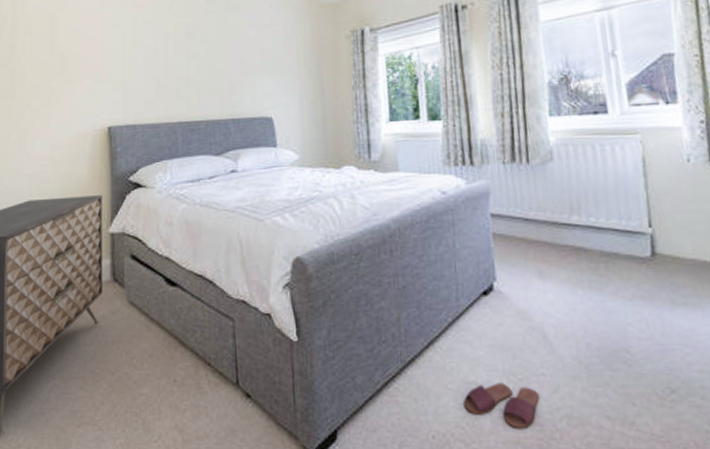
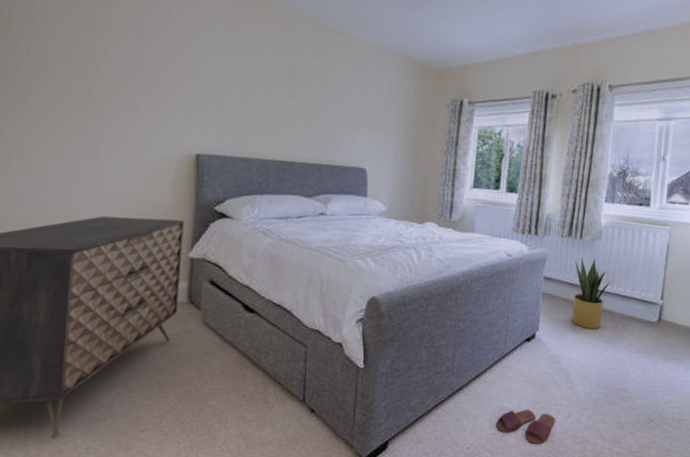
planter: none [526,183,578,274] -> present [572,257,611,330]

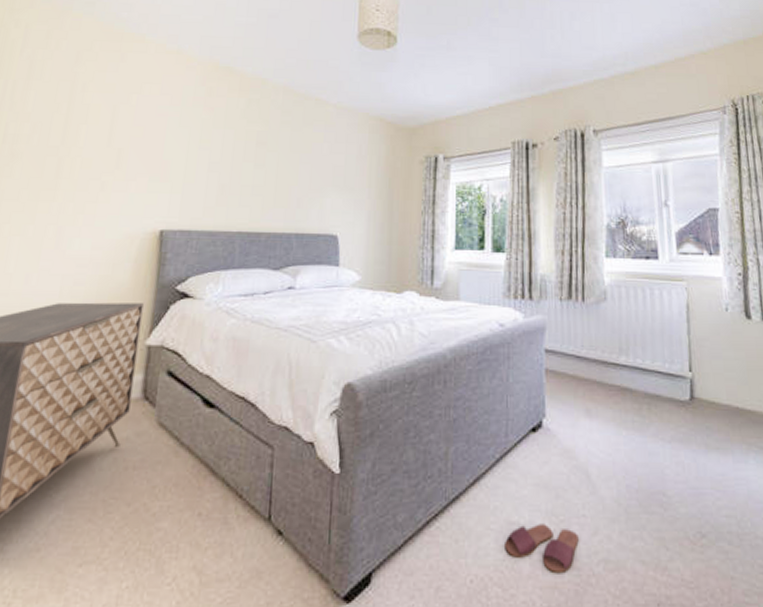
planter: present [572,257,611,330] -> none [580,323,626,414]

